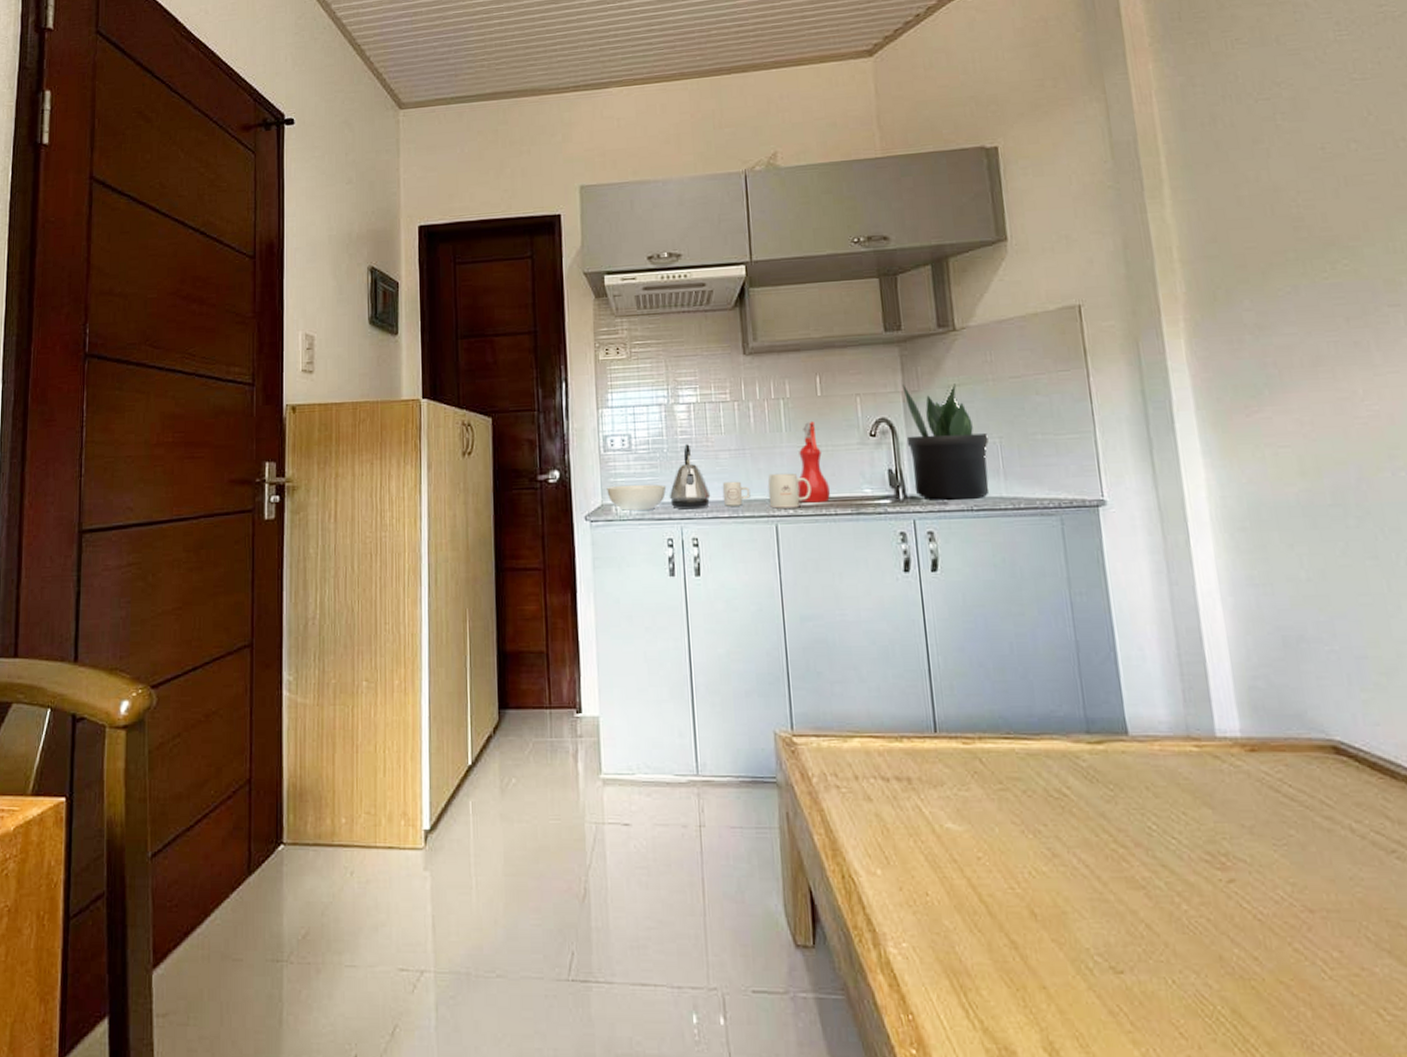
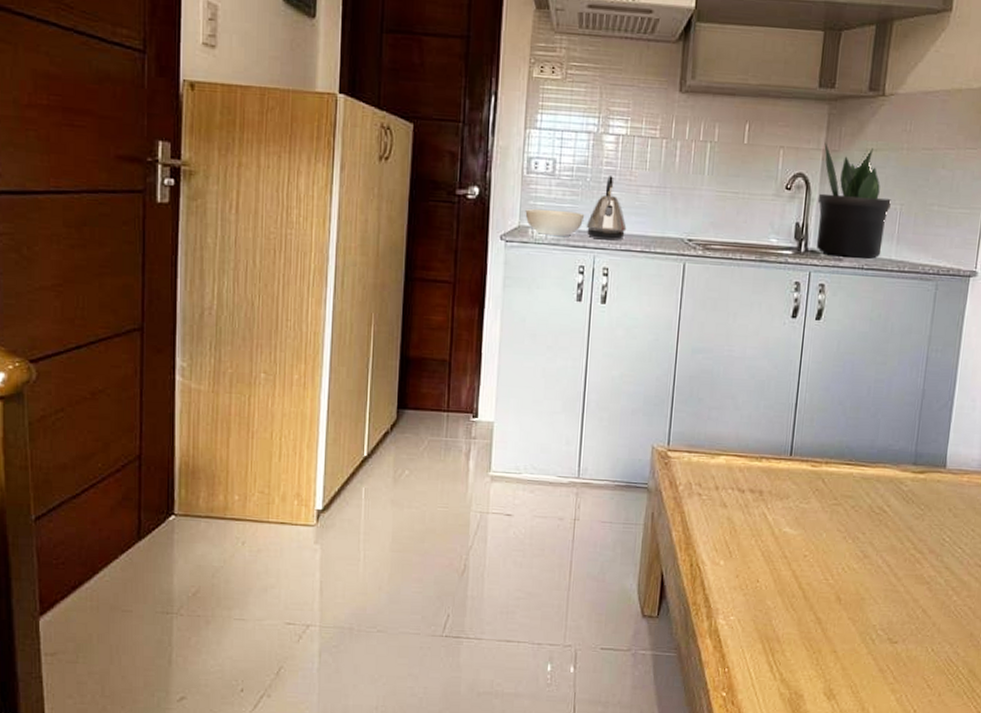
mug: present [722,481,751,506] -> none [637,217,665,242]
mug: present [767,472,812,509] -> none [680,214,723,249]
spray bottle: present [797,420,831,503] -> none [709,167,740,247]

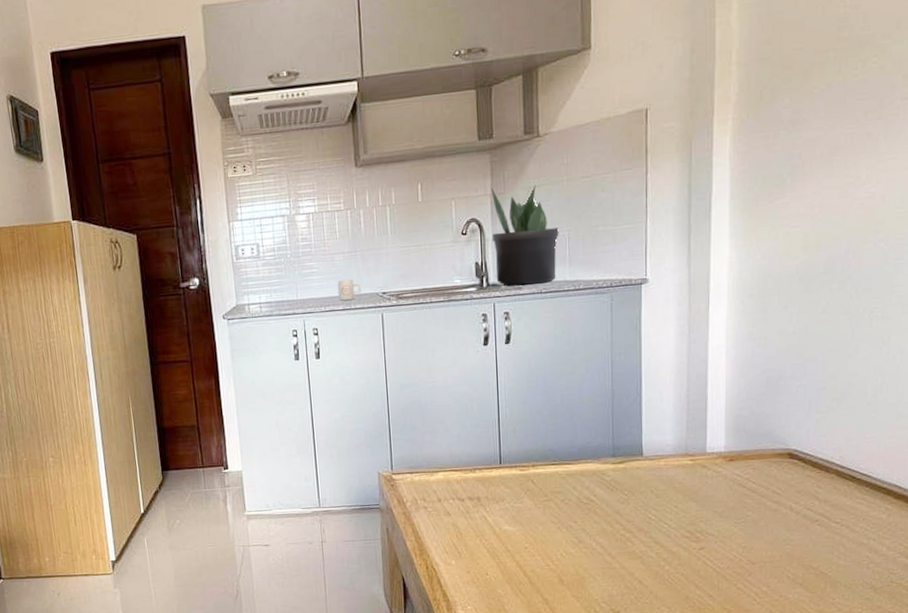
bowl: present [525,208,585,237] -> none [240,285,291,310]
kettle: present [586,174,627,241] -> none [292,248,328,306]
mug: none [637,217,665,242] -> present [337,279,361,301]

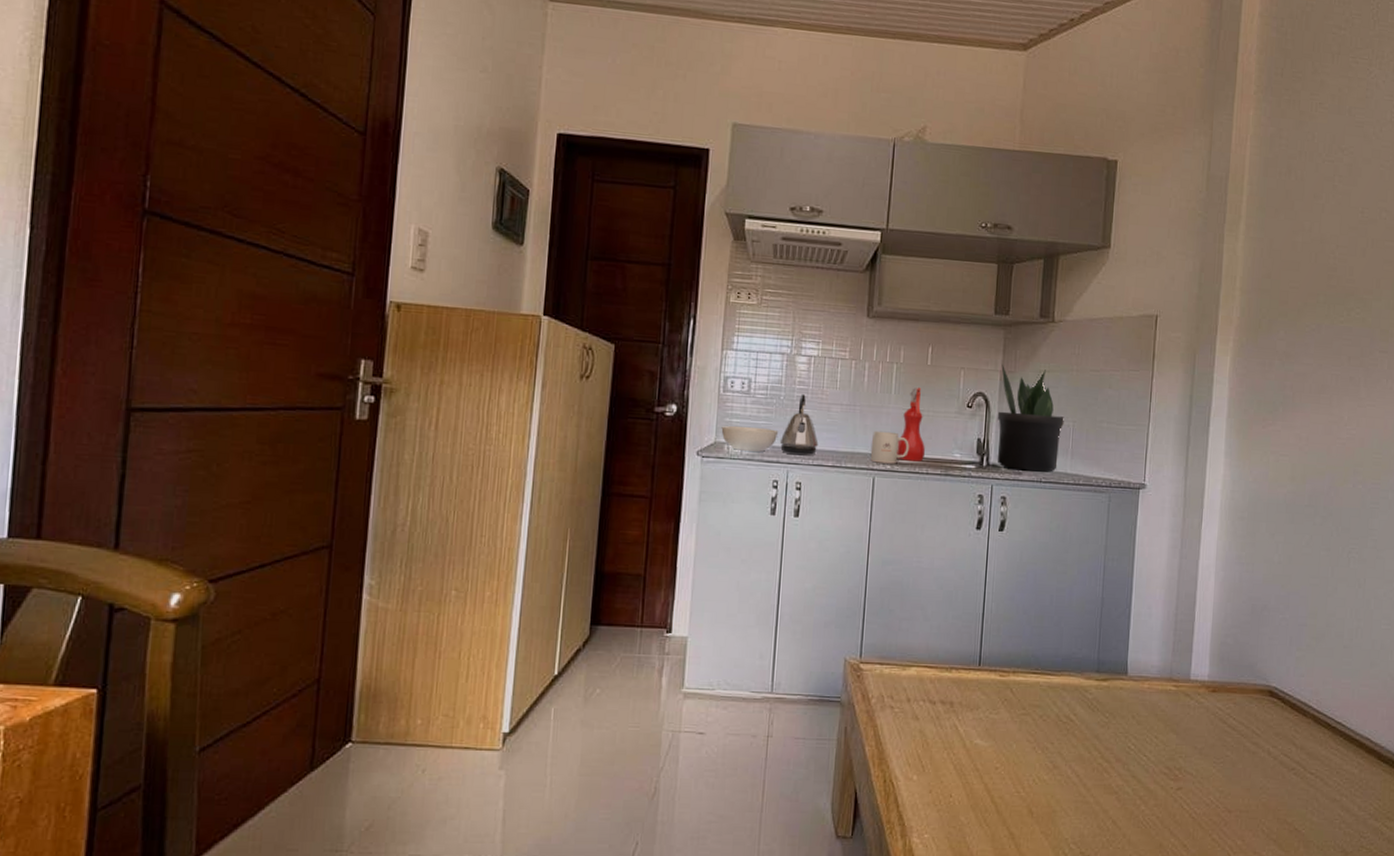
bowl: none [240,285,291,310] -> present [721,425,779,453]
kettle: none [292,248,328,306] -> present [779,393,819,456]
mug: present [337,279,361,301] -> none [829,433,855,457]
mug: none [375,269,411,301] -> present [870,430,909,464]
spray bottle: none [400,223,427,295] -> present [896,386,926,462]

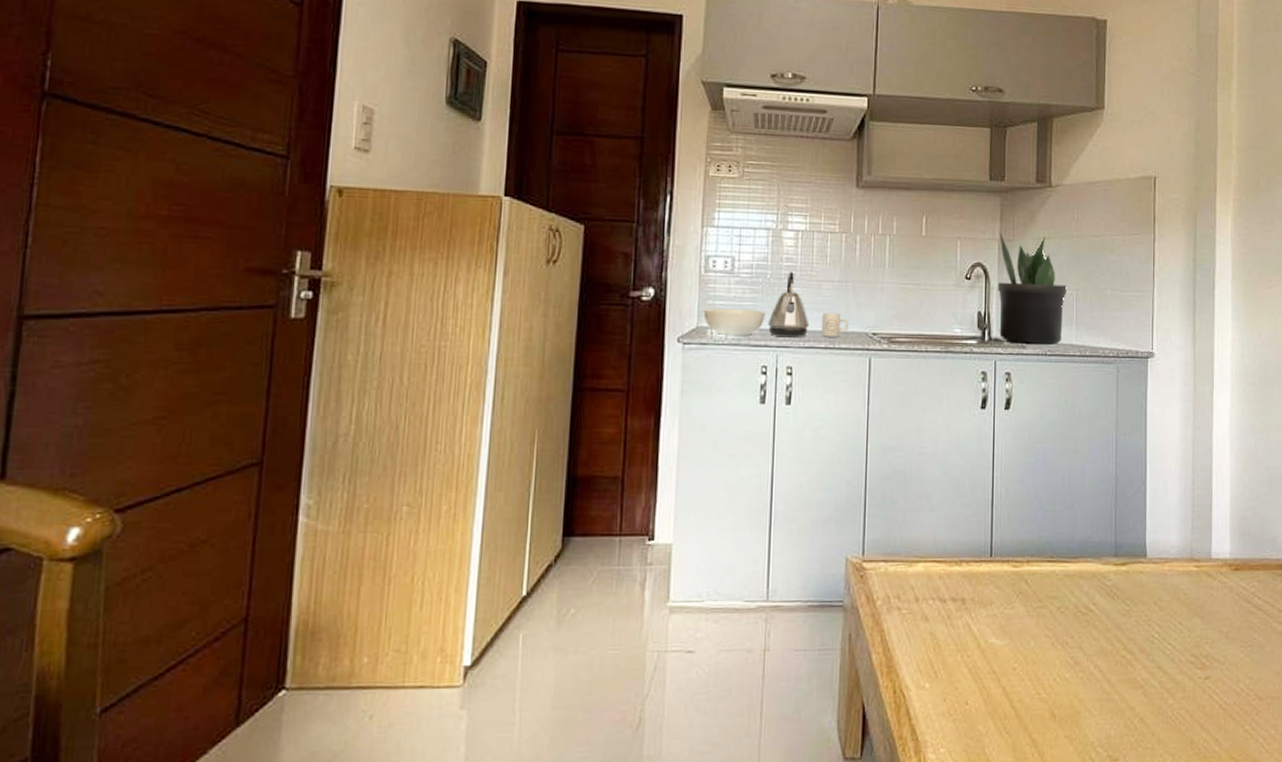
mug: none [829,433,855,457] -> present [821,312,849,337]
mug: present [870,430,909,464] -> none [865,307,906,343]
spray bottle: present [896,386,926,462] -> none [893,259,924,339]

